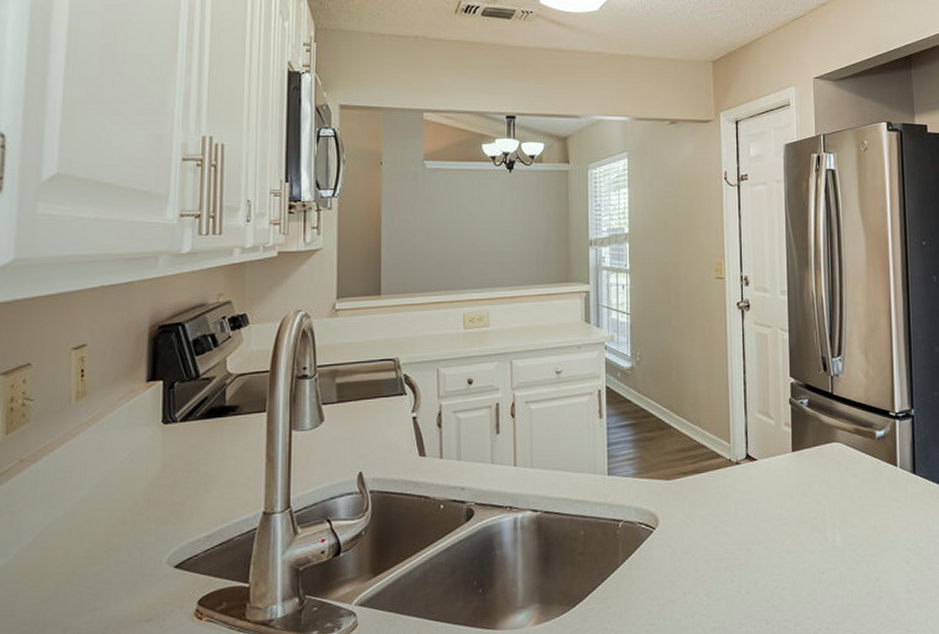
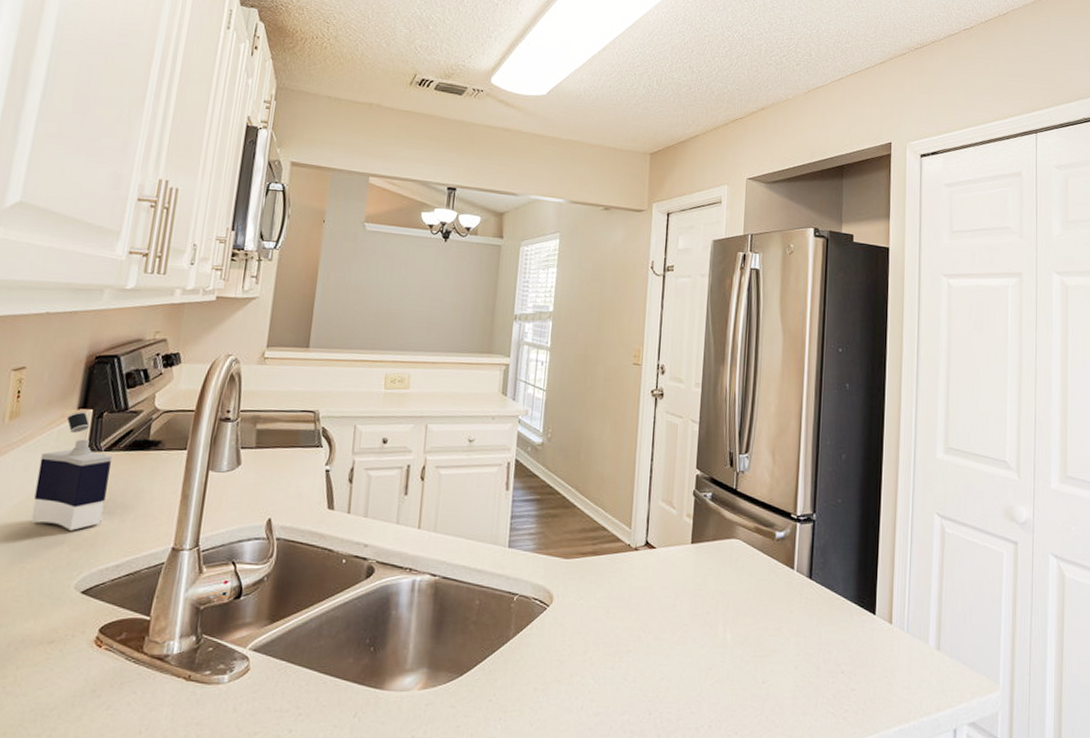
perfume bottle: none [112,384,188,506] -> present [30,411,112,531]

